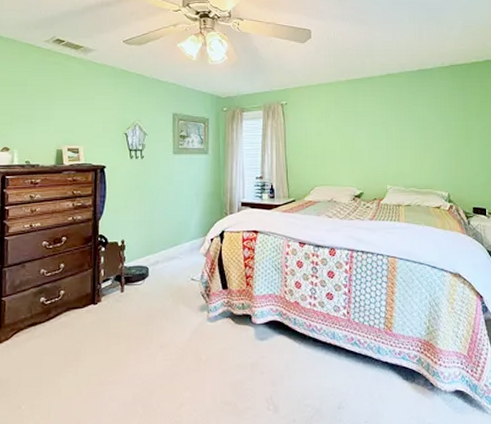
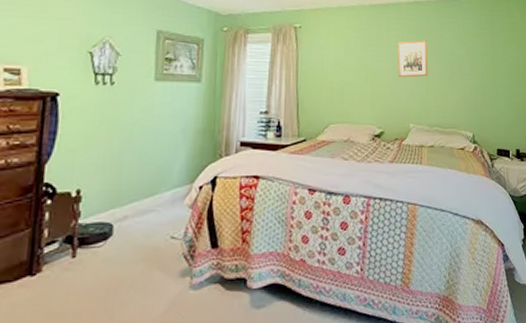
picture frame: none [373,109,403,144] -> present [397,40,428,78]

